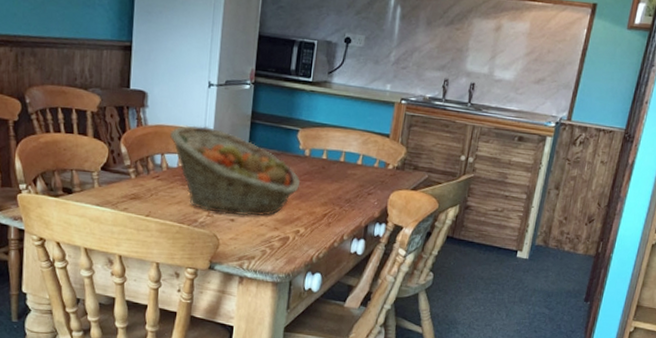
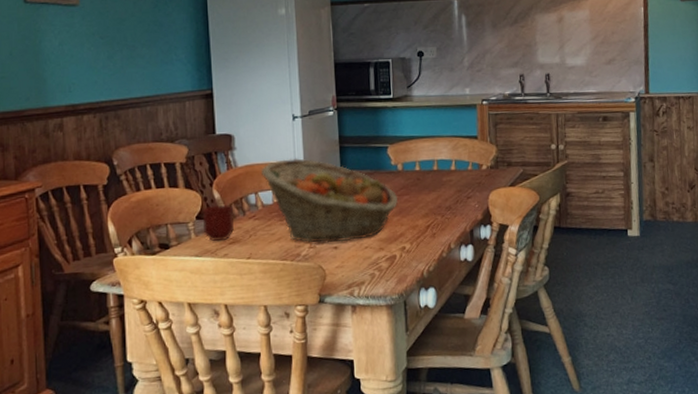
mug: none [107,158,139,195] -> present [202,205,234,242]

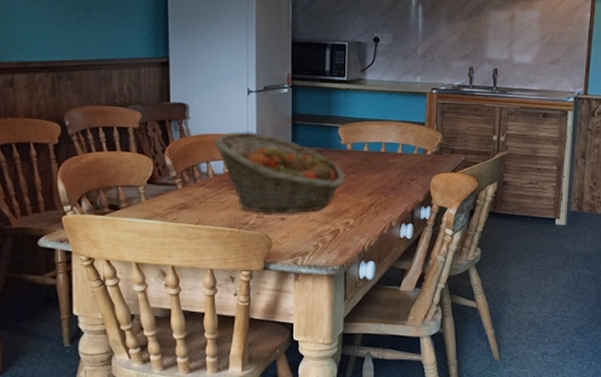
mug: present [202,205,234,242] -> none [153,171,185,206]

